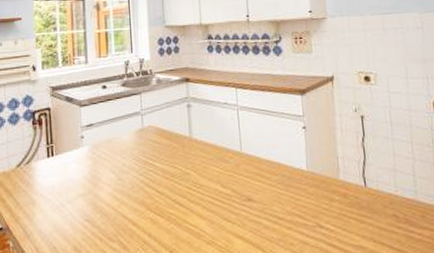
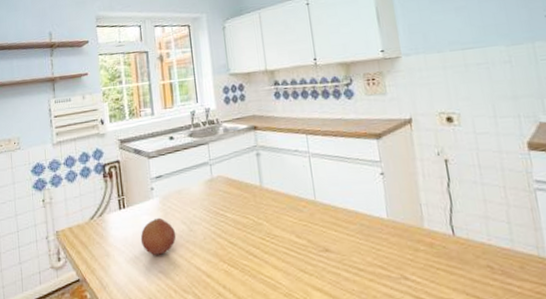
fruit: none [68,166,105,204] -> present [140,217,177,255]

